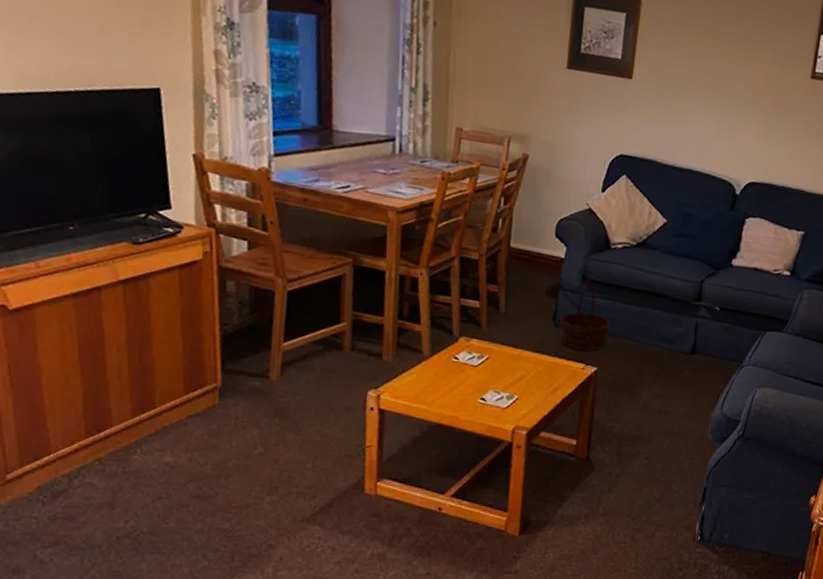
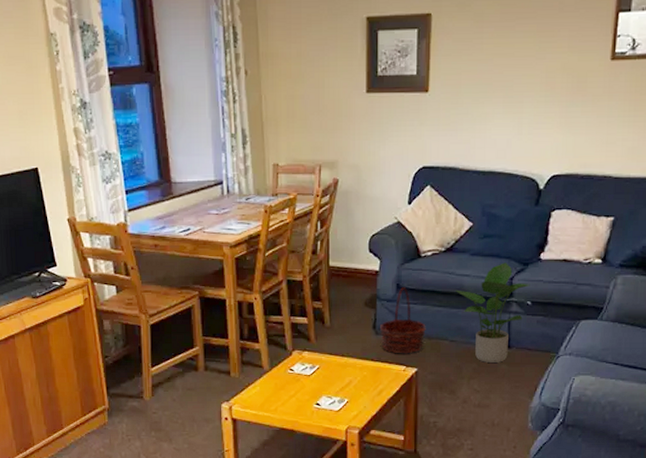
potted plant: none [644,264,720,368] -> present [456,263,530,362]

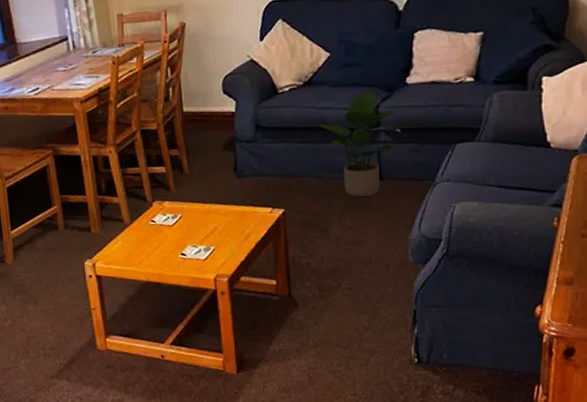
basket: present [380,287,426,354] -> none [241,126,290,196]

